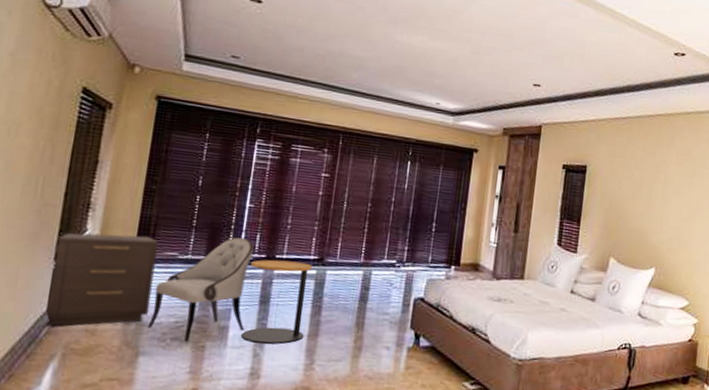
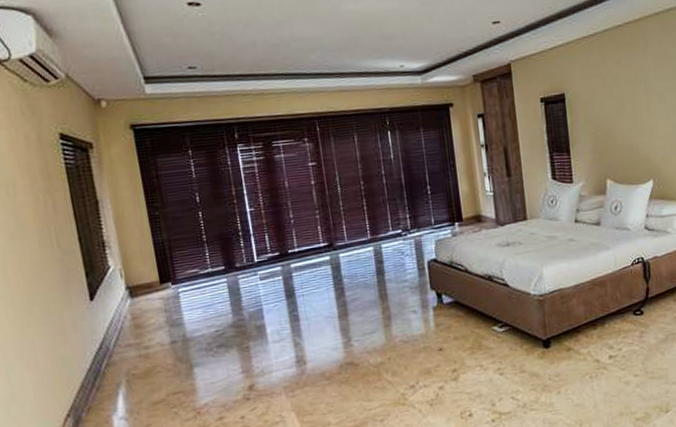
dresser: present [42,232,159,328] -> none [86,260,190,362]
armchair: present [147,237,254,342] -> none [188,241,279,347]
side table: present [241,259,312,345] -> none [267,251,335,334]

